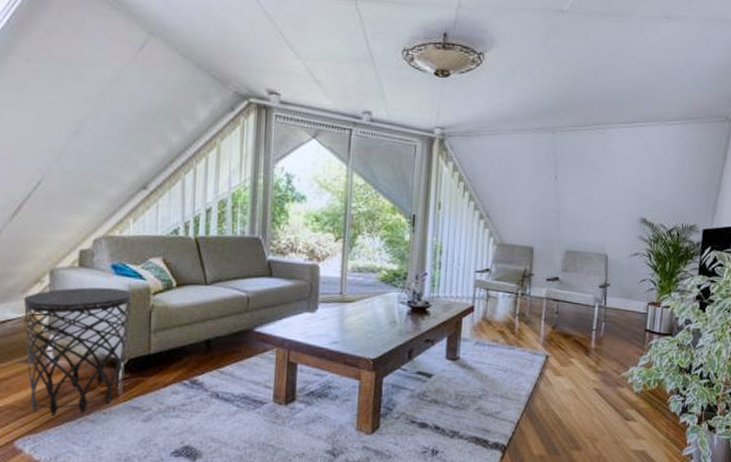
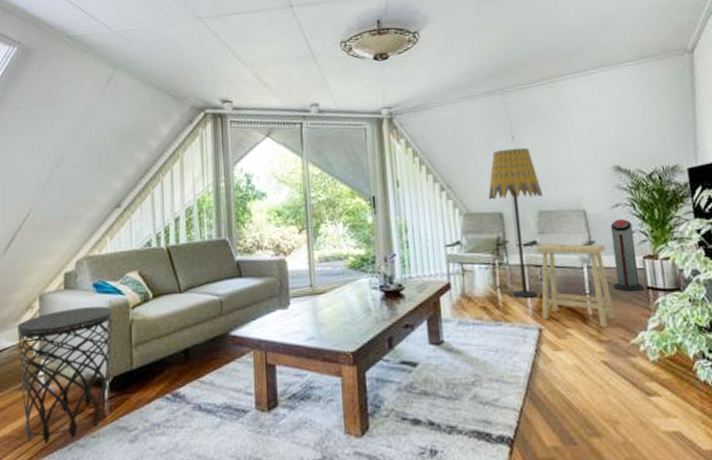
floor lamp: none [522,187,573,329] -> present [488,147,543,299]
stool: none [551,280,618,361] -> present [535,243,615,328]
air purifier: none [617,267,645,332] -> present [610,218,645,292]

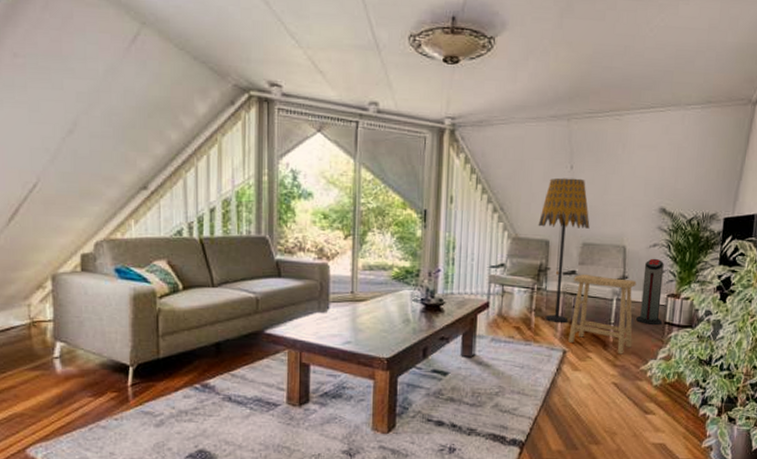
side table: present [18,306,112,444] -> none [27,292,137,423]

